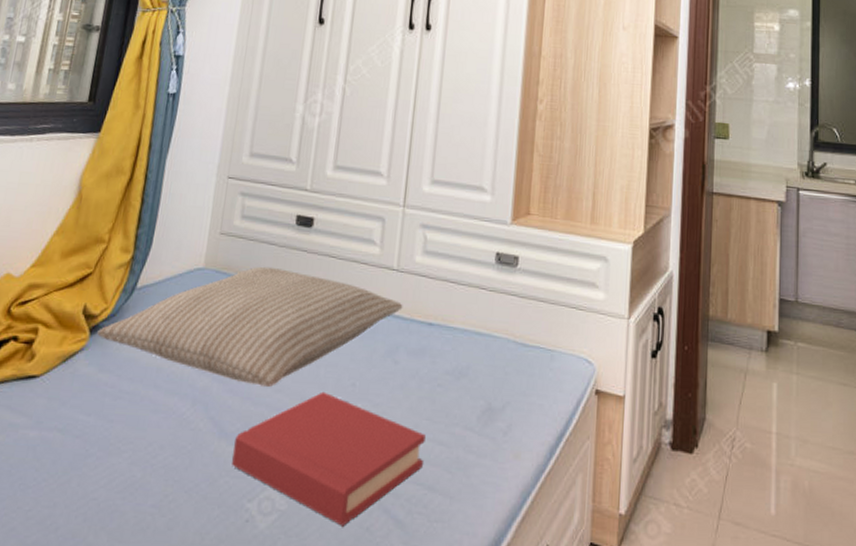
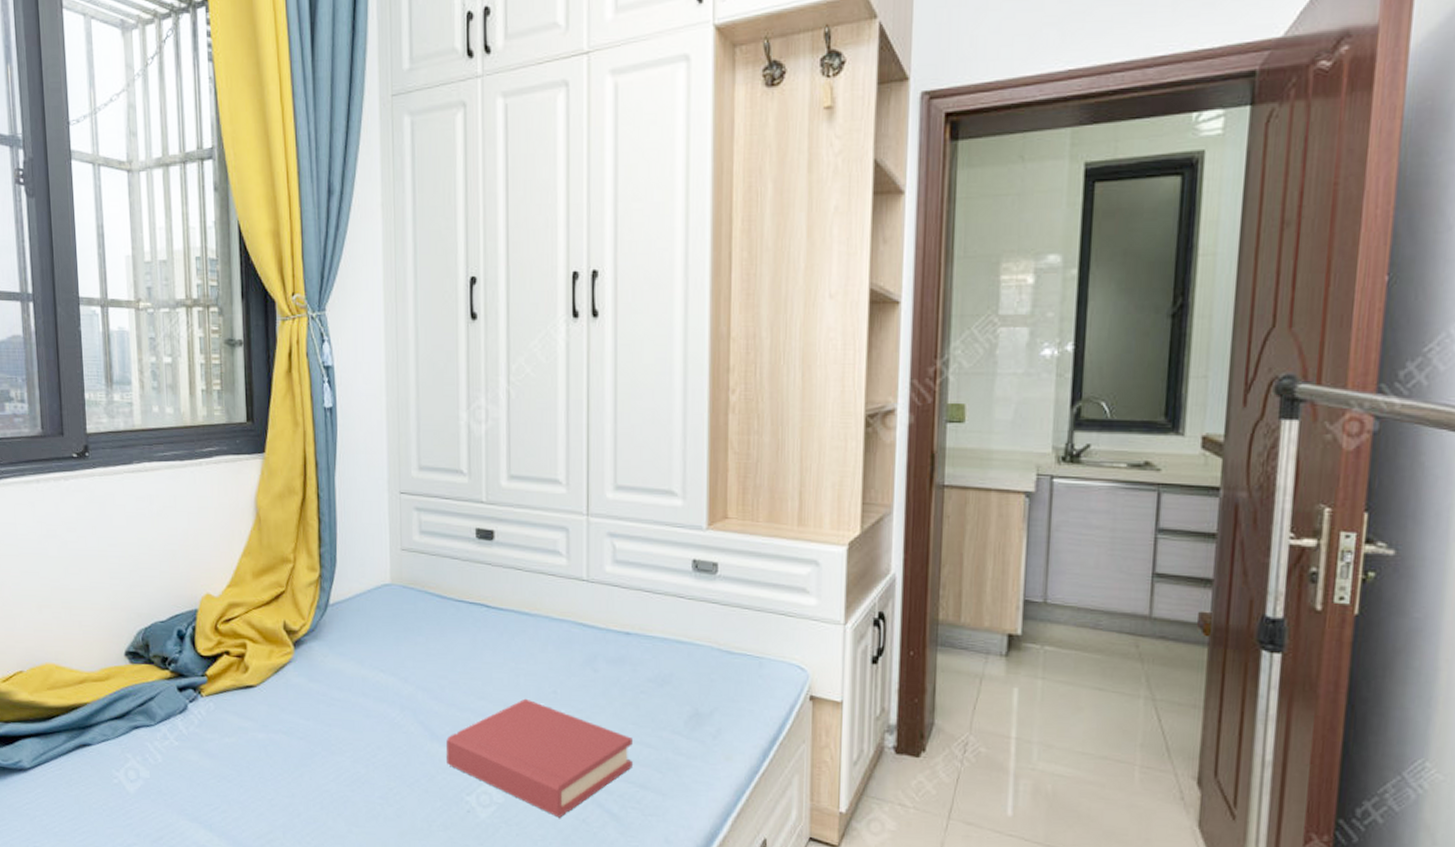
pillow: present [97,266,403,387] -> none [301,580,597,694]

